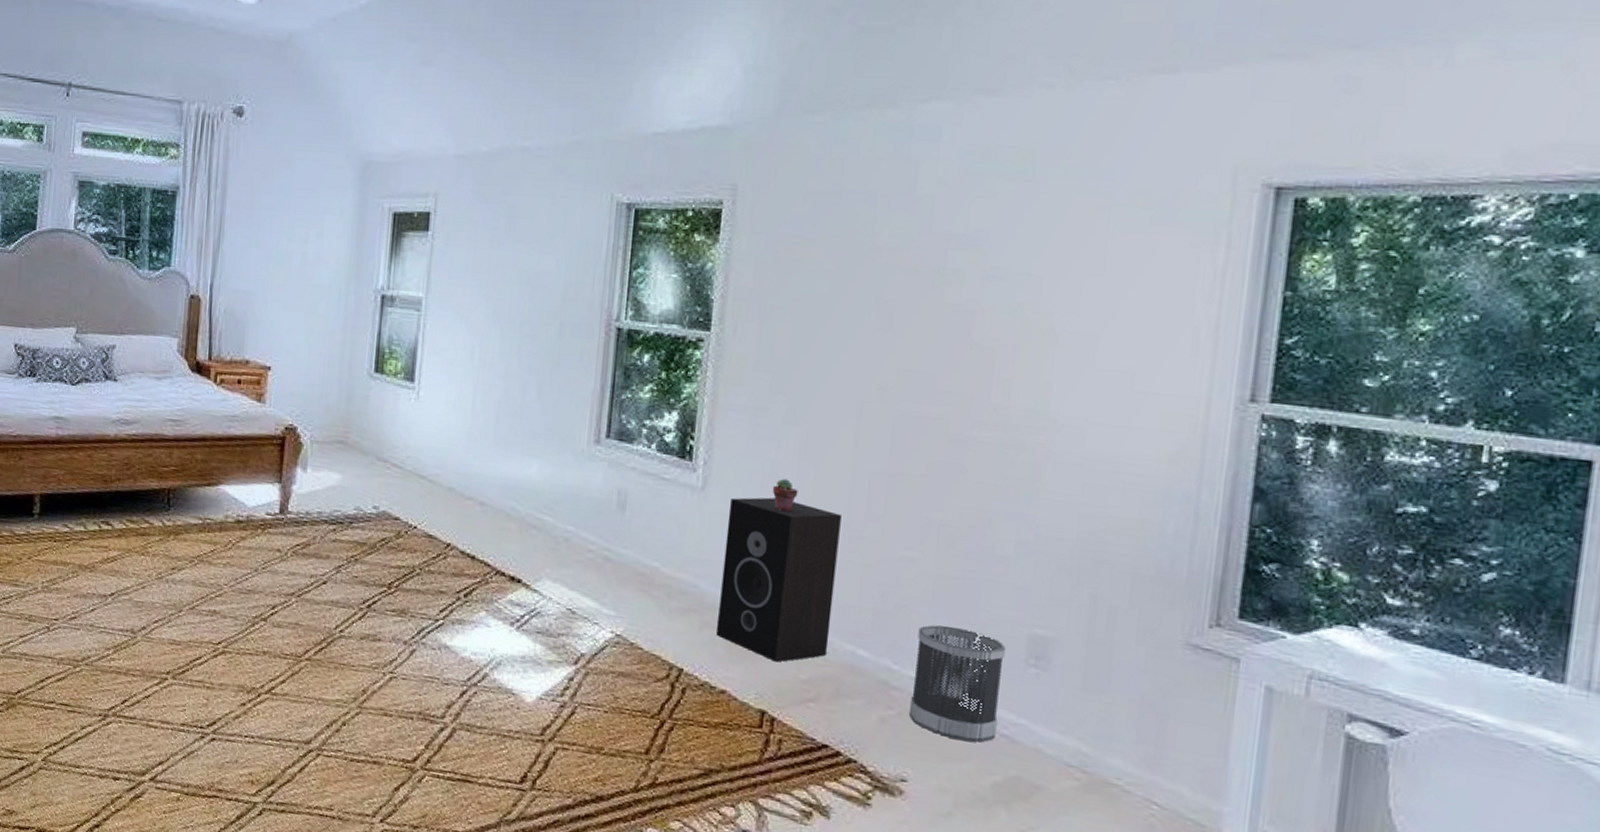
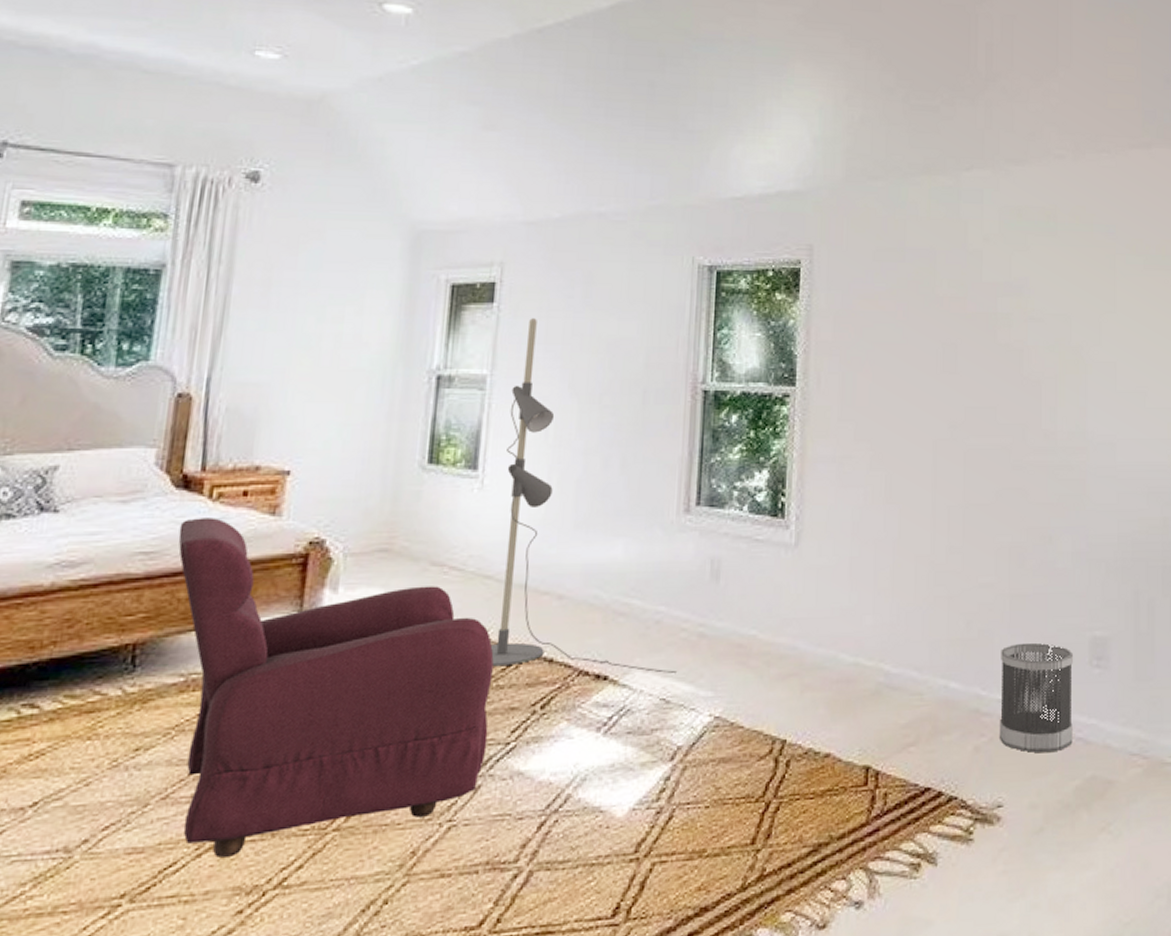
armchair: none [195,397,427,665] -> present [178,518,494,859]
floor lamp: none [424,247,584,589] -> present [491,318,678,674]
speaker: present [715,497,841,662] -> none [816,544,926,712]
potted succulent: present [772,478,798,512] -> none [862,524,886,556]

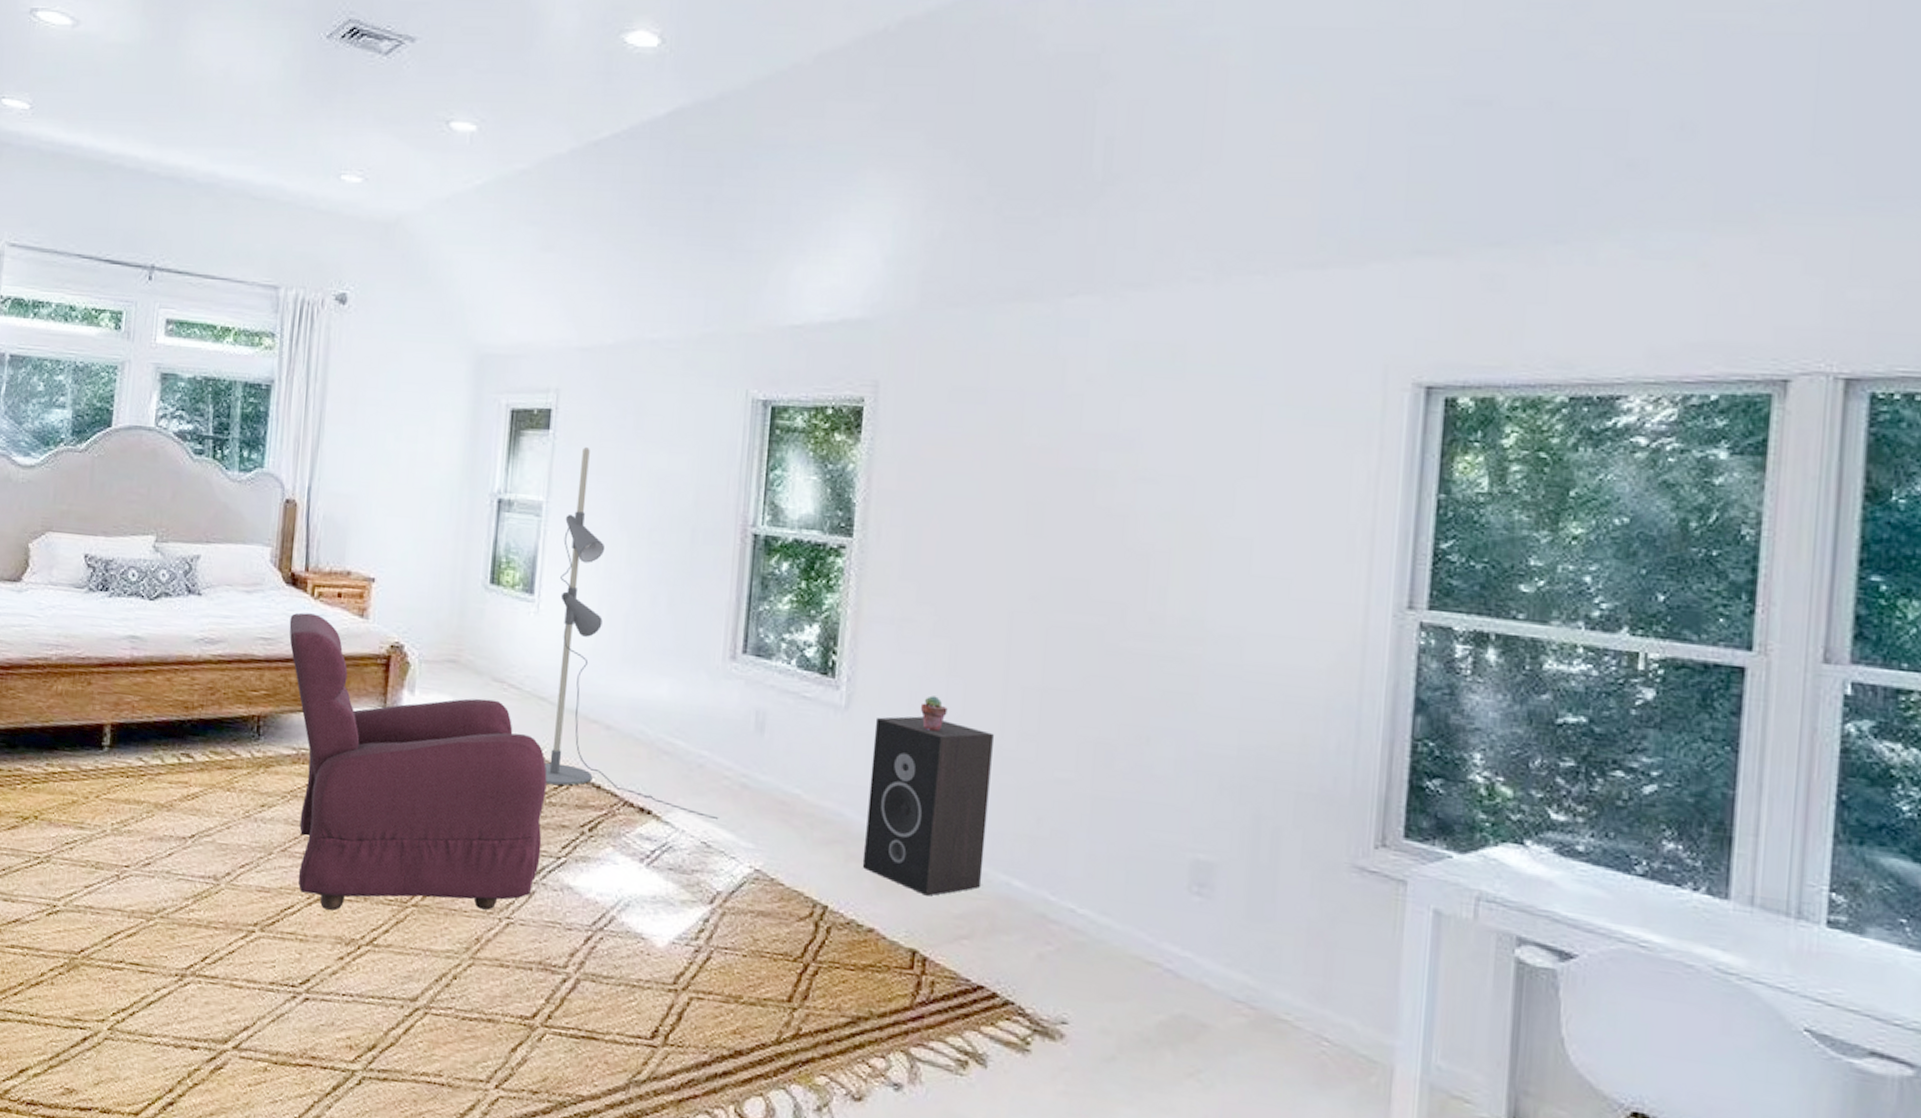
speaker: none [816,544,926,712] -> present [862,716,994,896]
potted succulent: none [862,524,886,556] -> present [920,695,948,731]
wastebasket: present [1000,642,1073,753] -> none [1069,851,1167,979]

